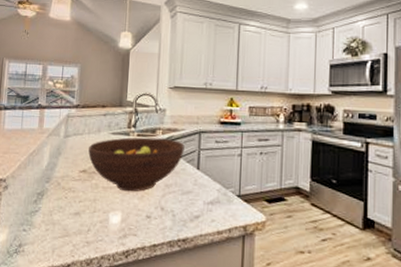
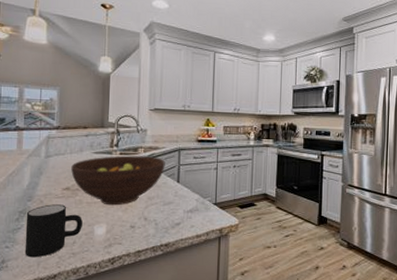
mug: none [40,187,98,244] -> present [24,204,83,258]

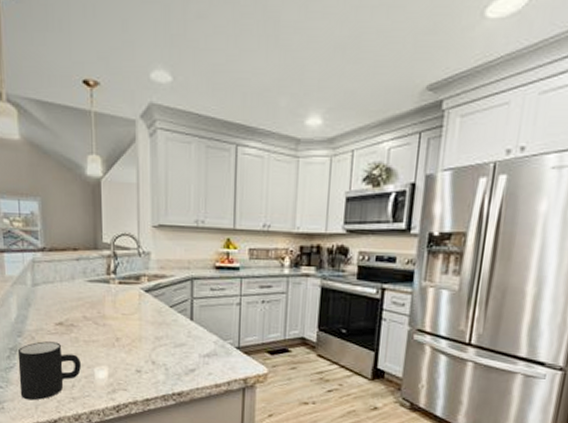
fruit bowl: present [71,155,165,206] -> none [63,285,175,346]

